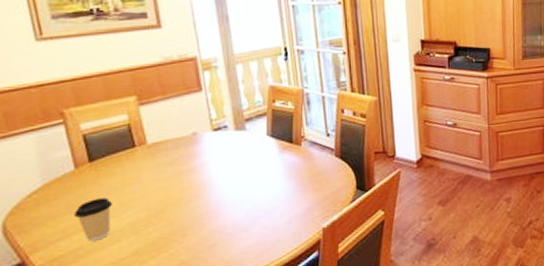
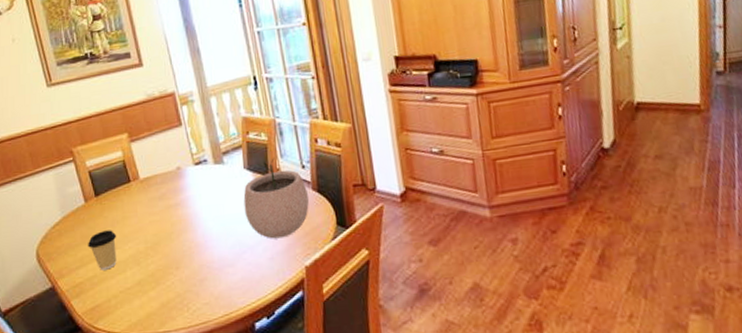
plant pot: none [264,126,332,203] -> present [243,158,310,239]

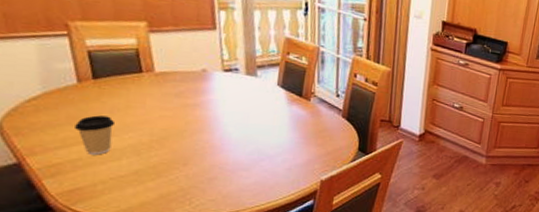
plant pot: present [243,158,310,239] -> none [270,82,338,154]

